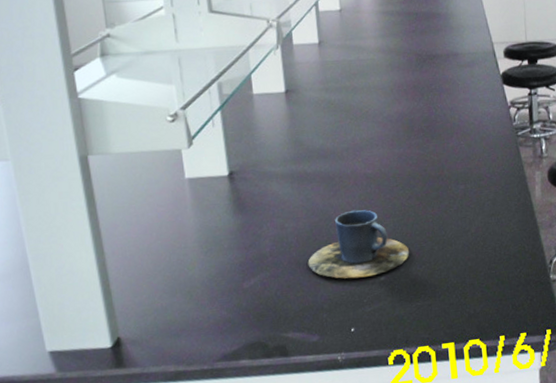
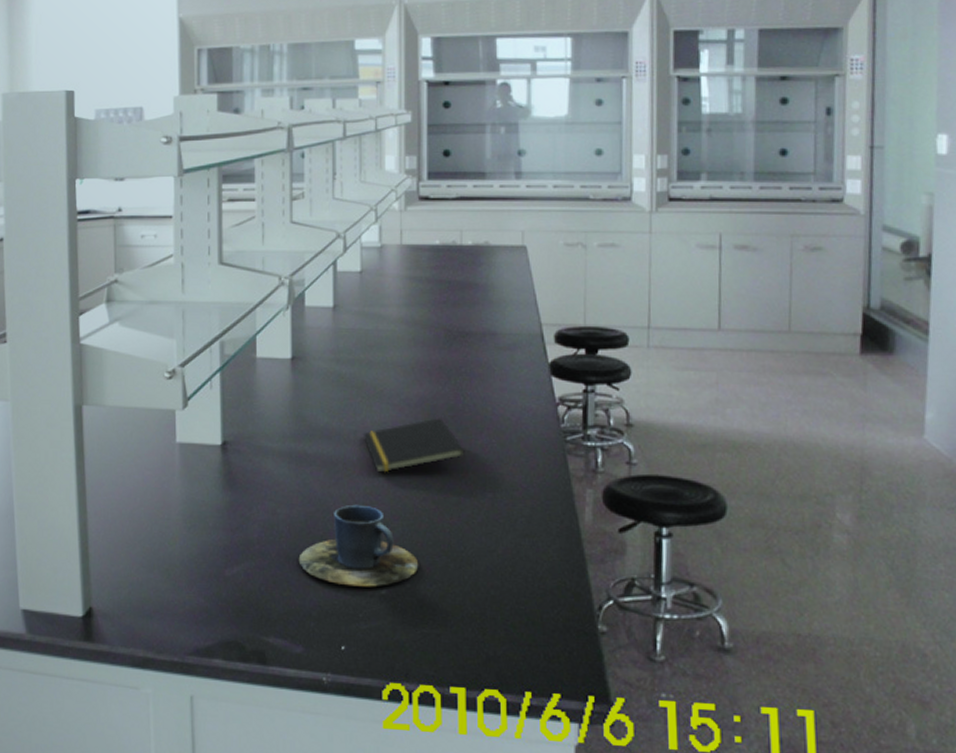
notepad: none [353,129,440,181] -> present [362,418,465,473]

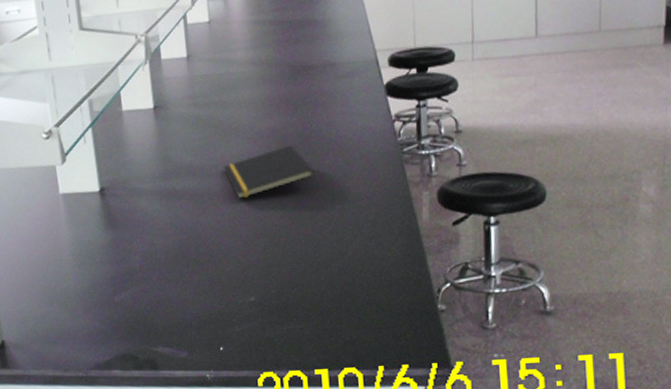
cup: present [298,504,419,587] -> none [176,228,281,298]

